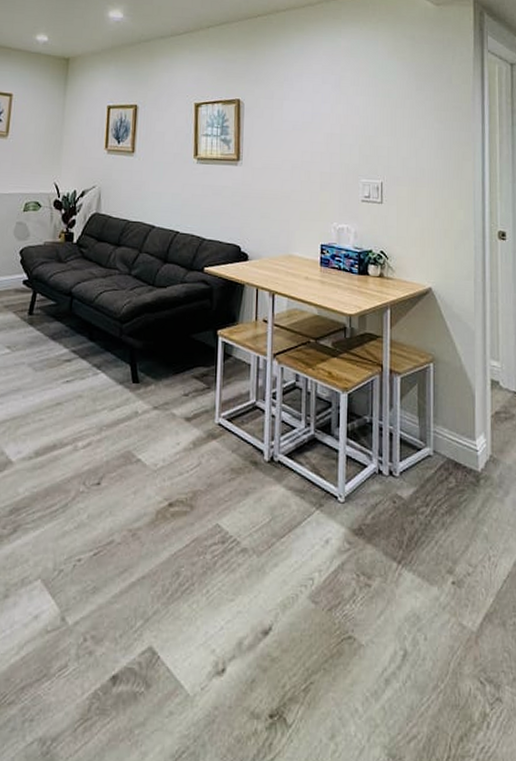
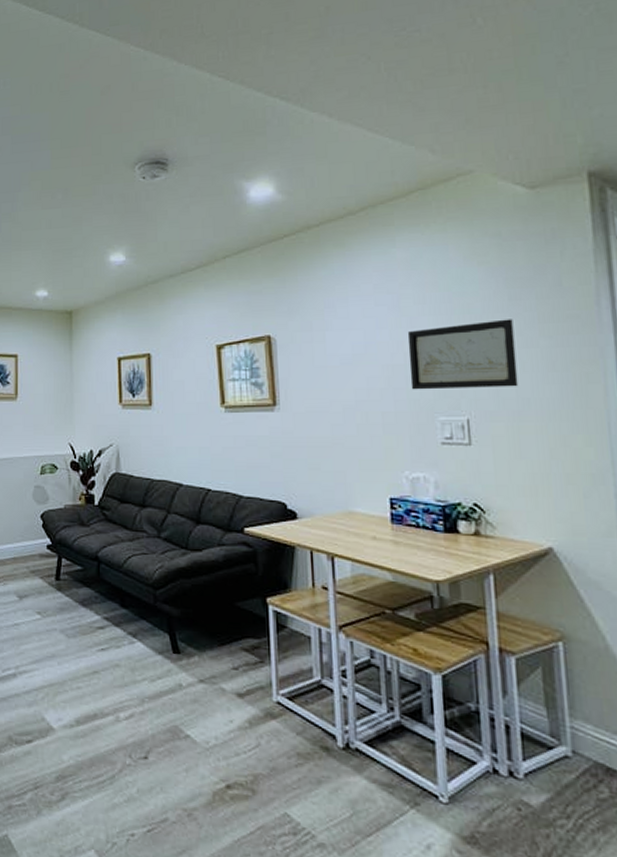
wall art: none [343,104,418,159] -> present [407,319,519,390]

